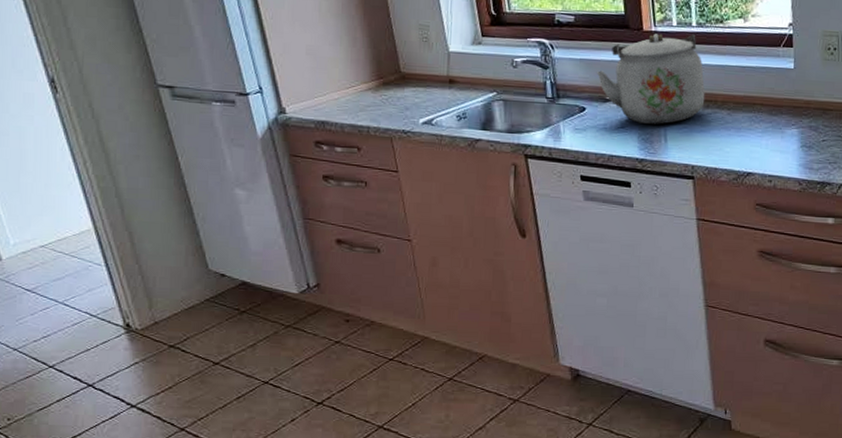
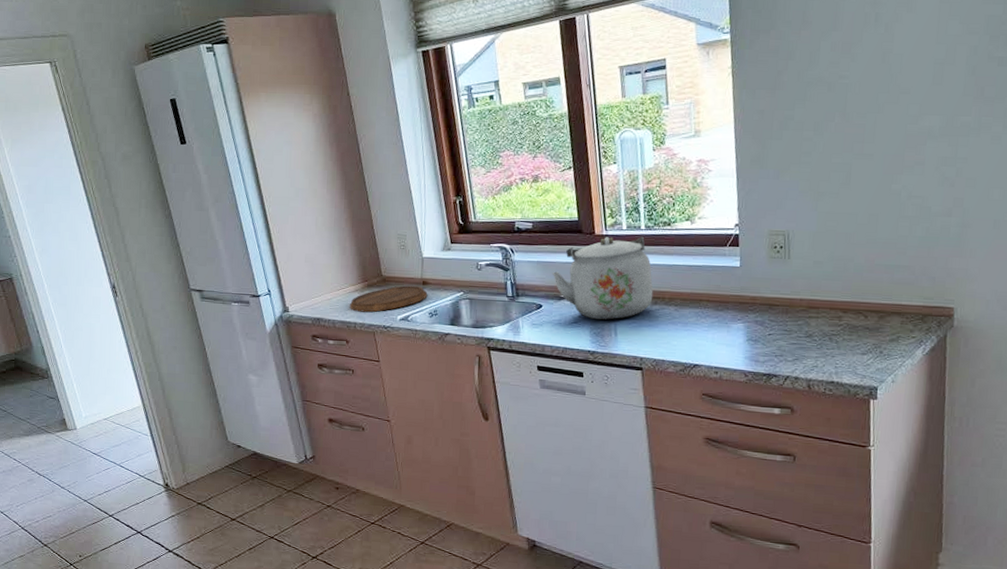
cutting board: none [361,84,455,115] -> present [349,285,428,313]

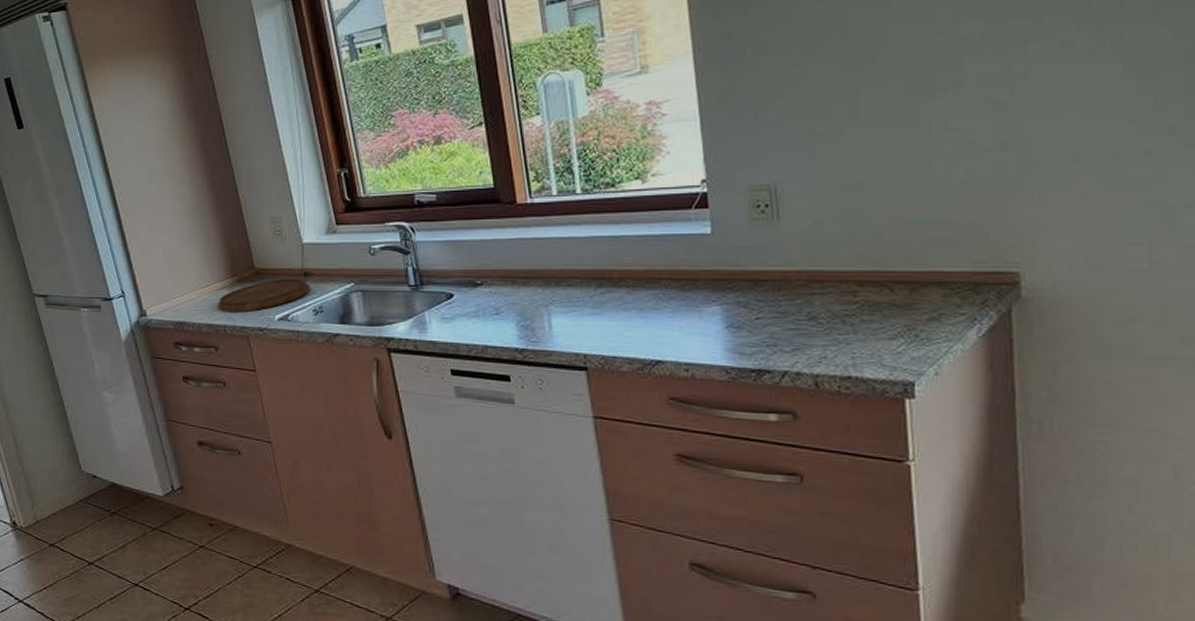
kettle: present [552,236,653,320] -> none [464,202,597,309]

